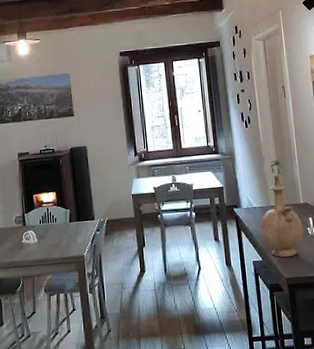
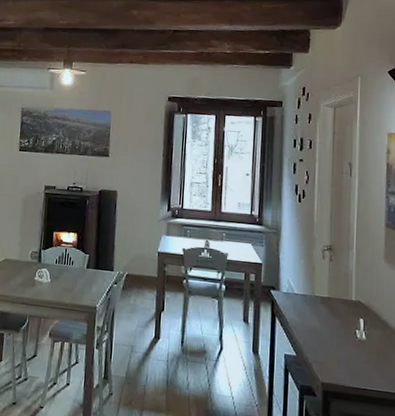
vase: present [260,175,304,258] -> none [299,262,351,360]

